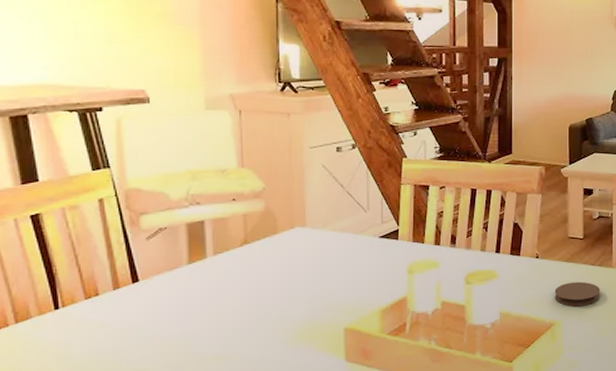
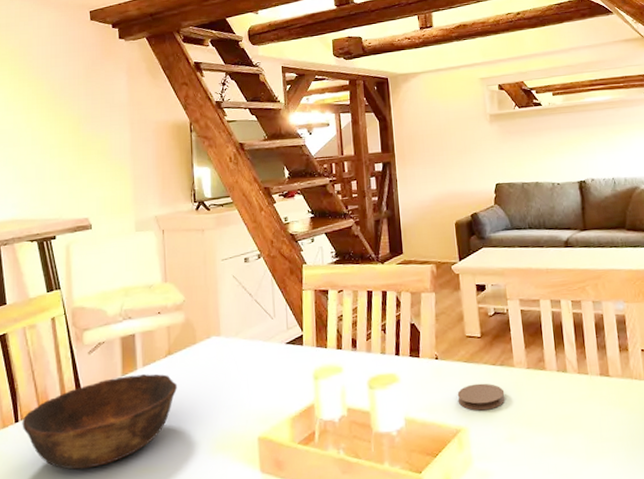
bowl: none [63,262,254,358] -> present [22,373,177,470]

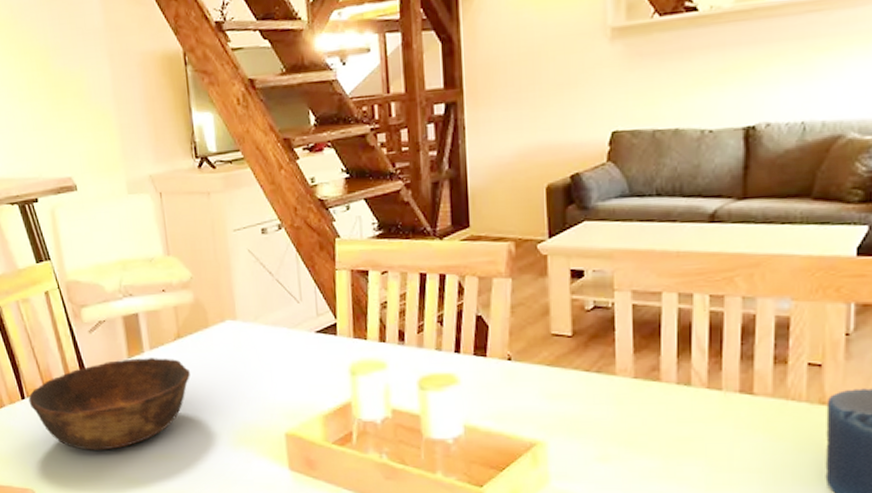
coaster: present [457,383,506,411] -> none [534,392,600,424]

